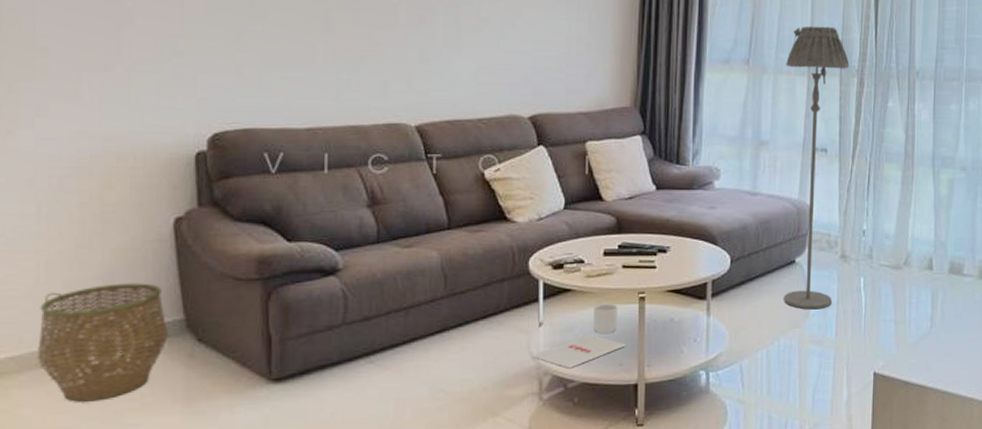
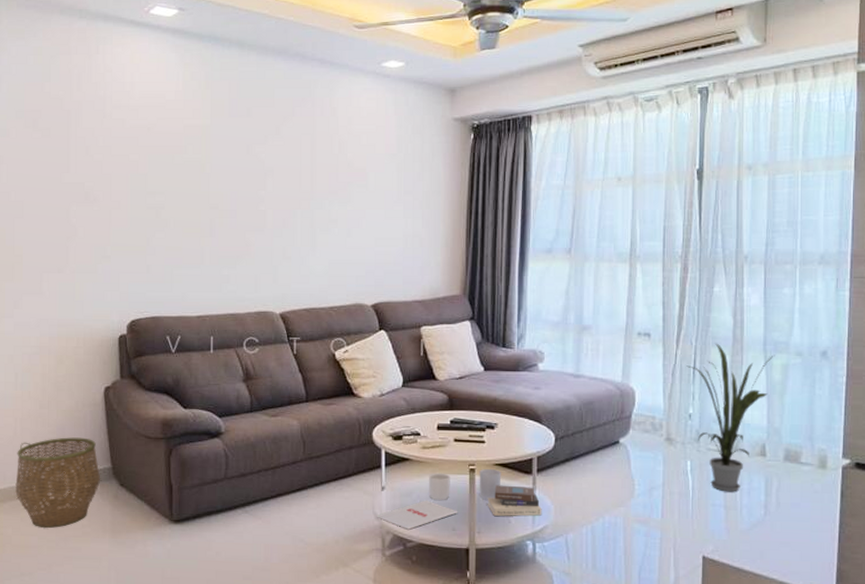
candle holder: none [649,296,674,331] -> present [479,469,502,501]
books: none [658,312,716,348] -> present [487,485,542,517]
floor lamp: present [784,26,850,310] -> none [607,214,673,490]
house plant: none [861,158,943,307] -> present [686,343,775,492]

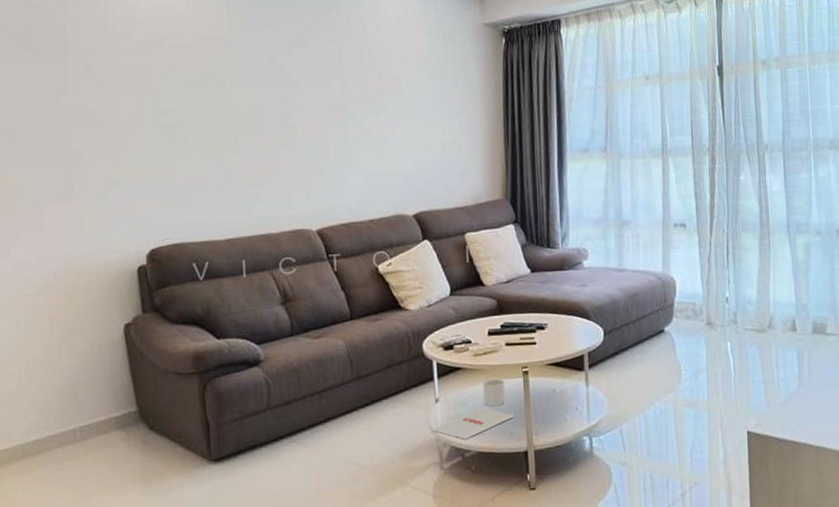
basket: present [15,437,101,529] -> none [23,381,126,487]
candle holder: present [479,469,502,501] -> none [532,369,555,402]
books: present [487,485,542,517] -> none [542,383,597,417]
house plant: present [686,343,775,492] -> none [720,228,798,368]

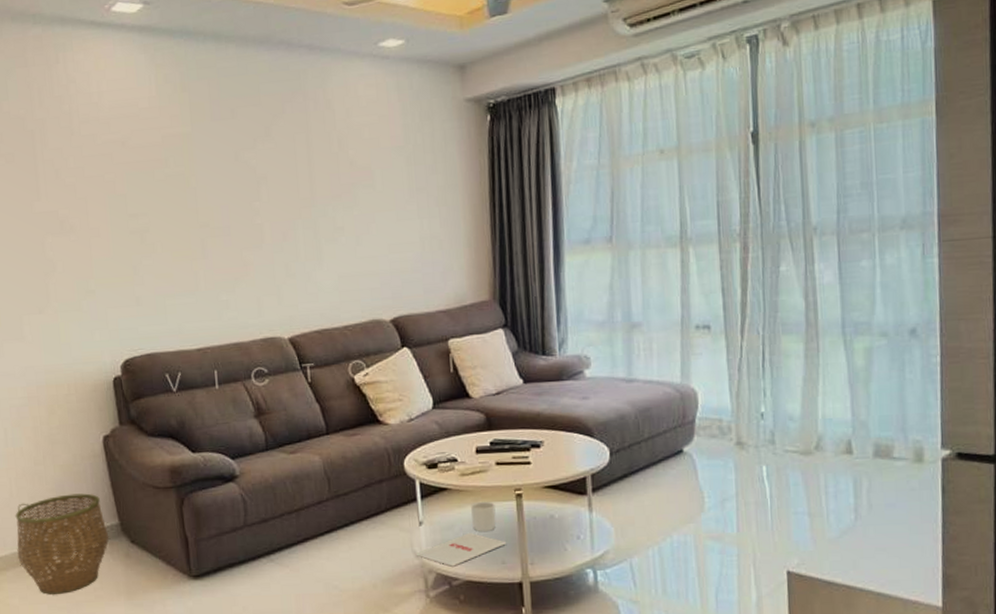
basket: none [23,381,126,487] -> present [15,493,109,595]

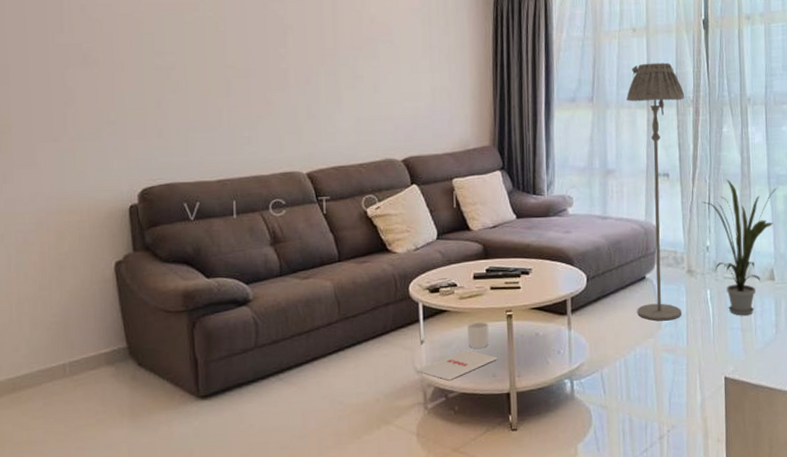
basket: present [15,493,109,595] -> none [13,318,116,420]
floor lamp: none [654,189,730,503] -> present [626,62,685,321]
house plant: none [754,330,856,498] -> present [702,179,778,316]

